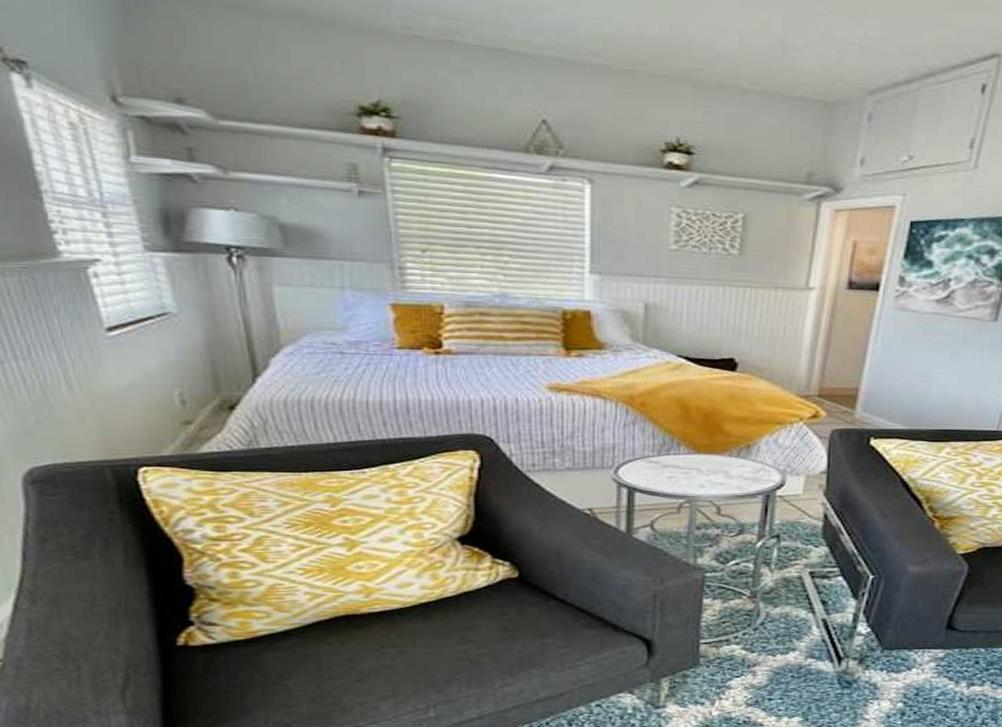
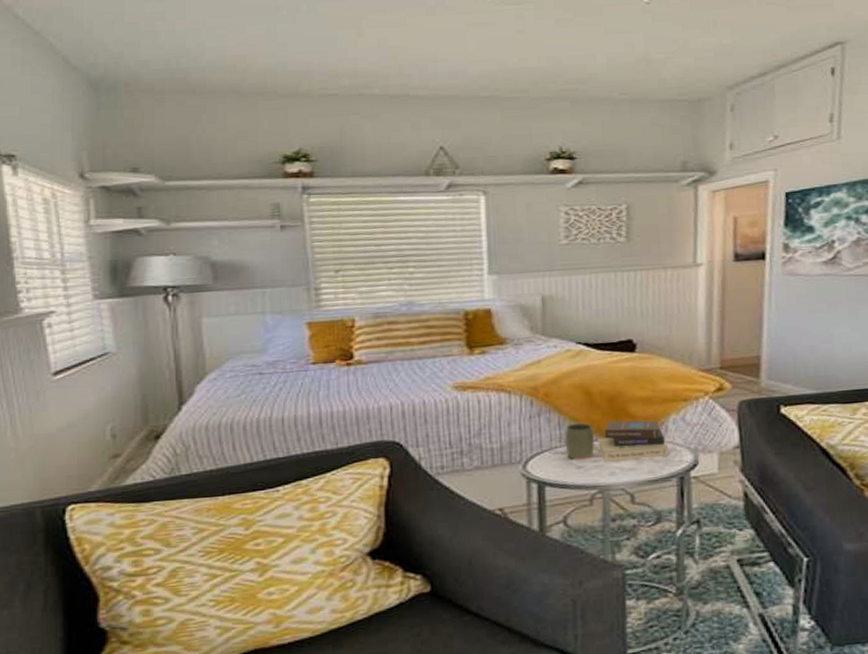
mug: none [658,436,687,471] -> present [565,423,595,460]
books: none [690,437,759,475] -> present [598,420,669,462]

